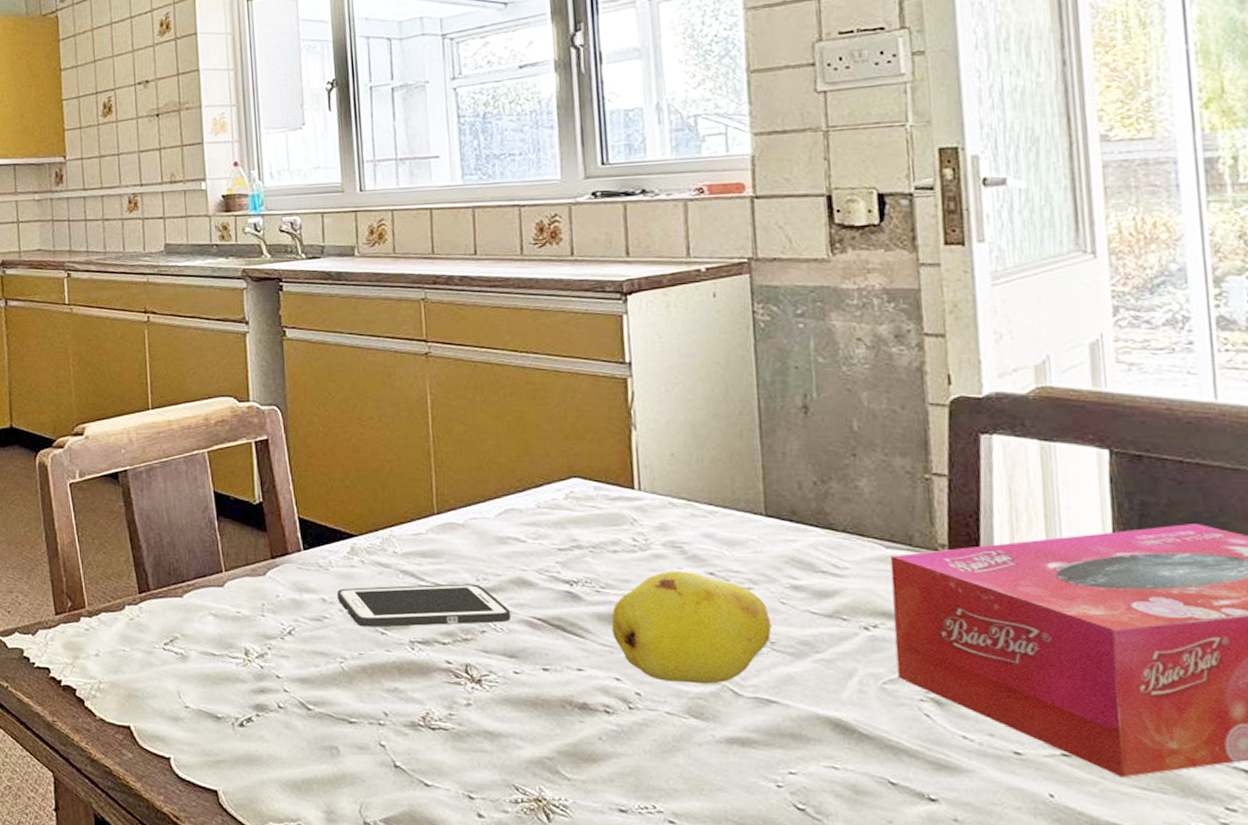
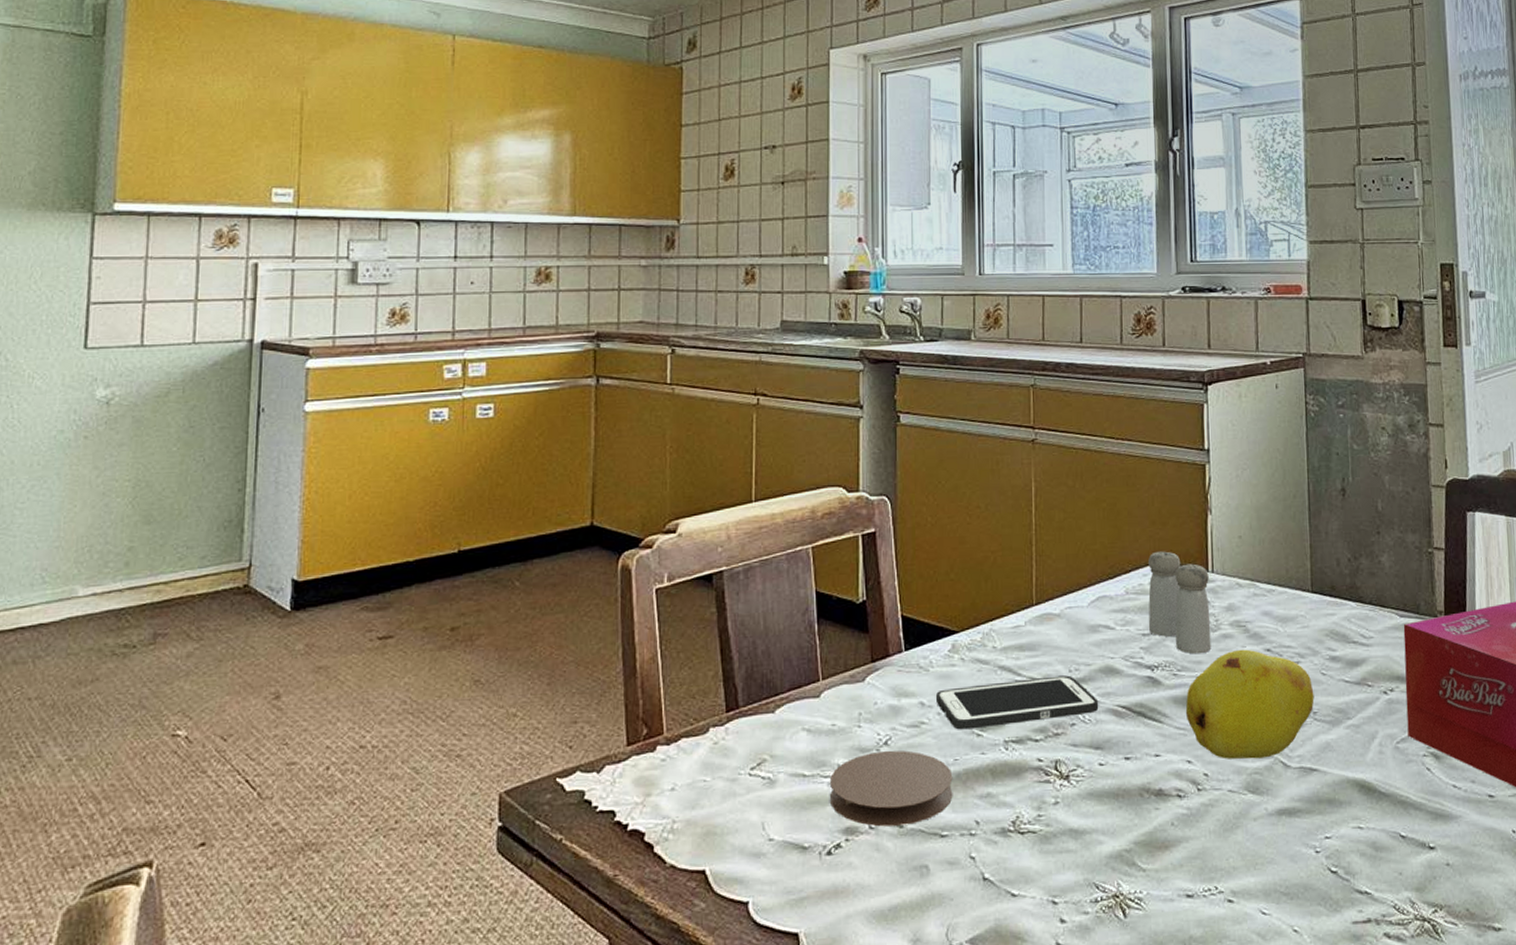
coaster: none [238,639,360,709] -> present [830,750,953,827]
salt and pepper shaker: none [562,466,641,573] -> present [1148,551,1212,655]

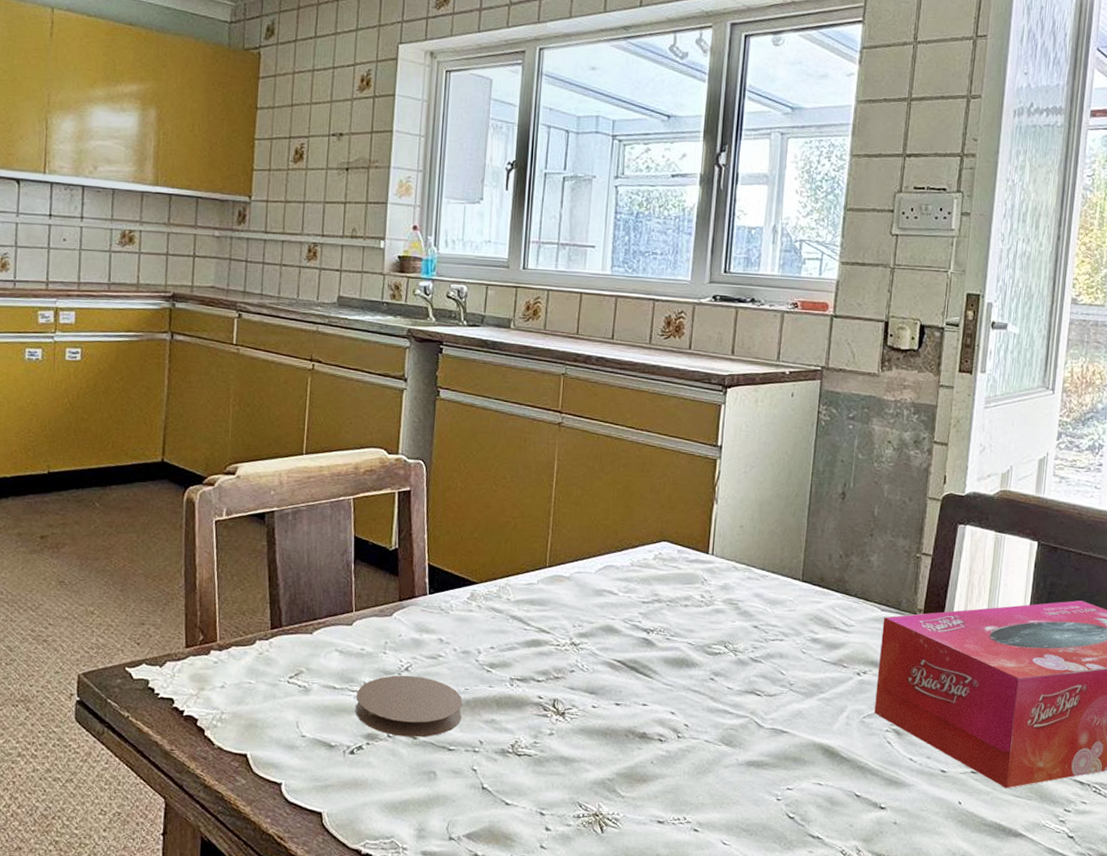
cell phone: present [935,675,1099,730] -> none [452,629,597,666]
salt and pepper shaker: present [1148,551,1212,655] -> none [649,532,709,624]
fruit: present [1185,649,1314,759] -> none [674,623,793,718]

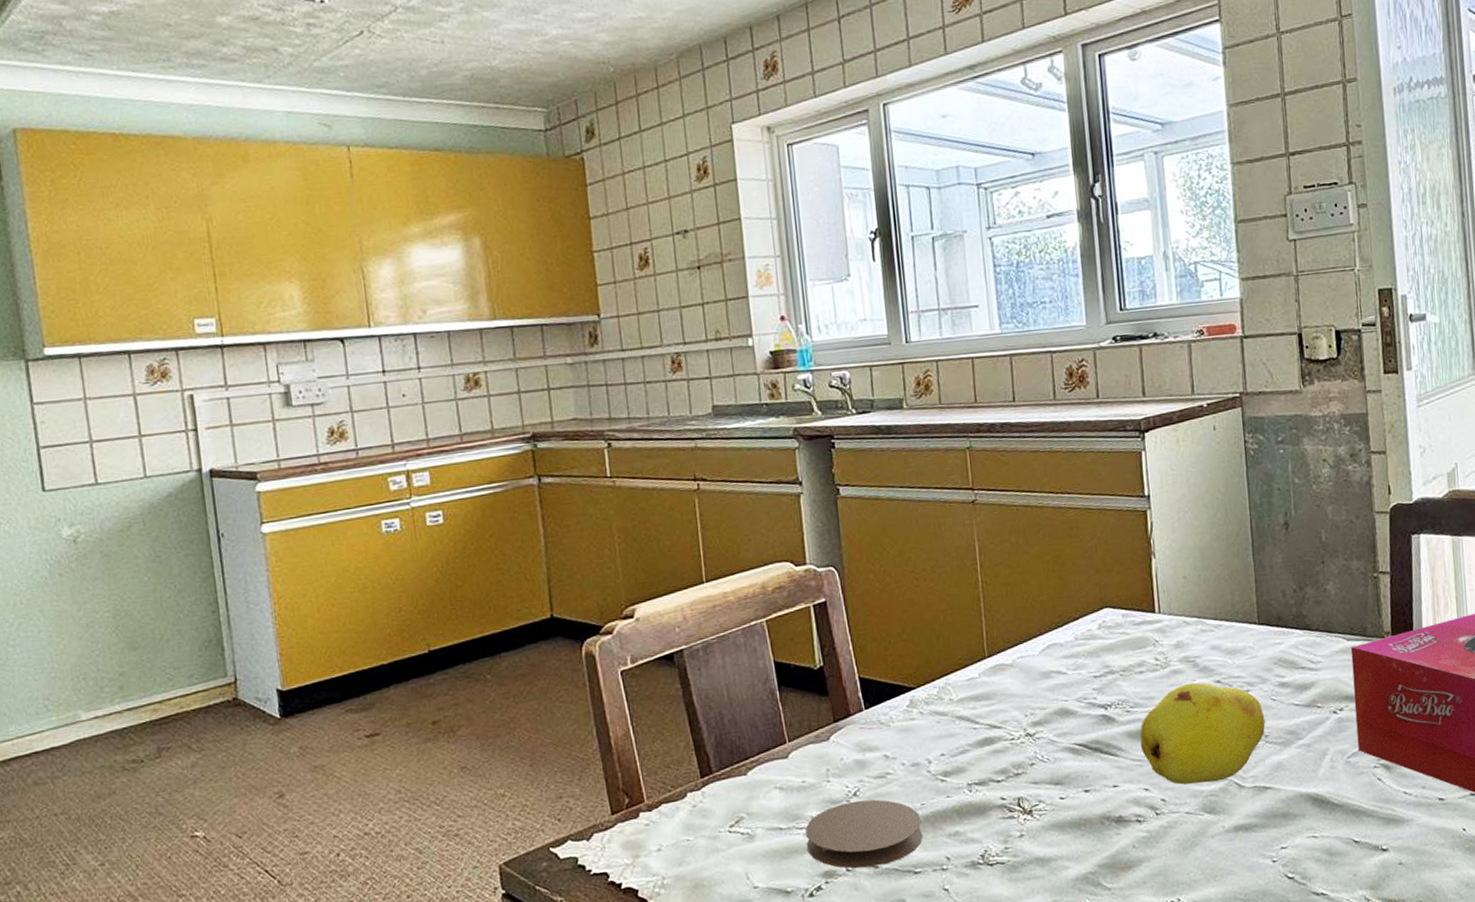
fruit: none [674,623,793,718] -> present [1140,682,1266,785]

